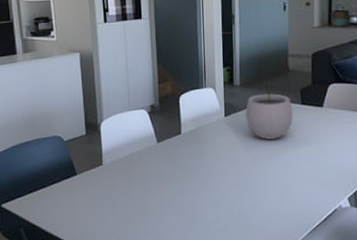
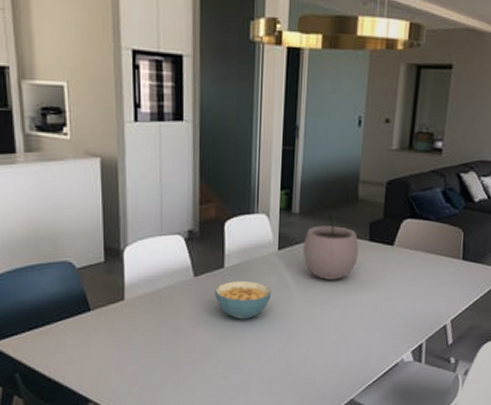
cereal bowl: none [174,144,222,177] -> present [214,281,272,320]

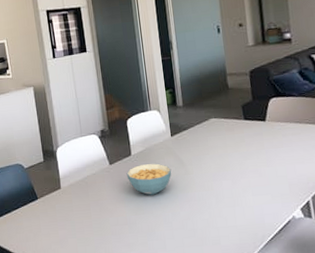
plant pot: present [303,212,359,280] -> none [190,100,238,156]

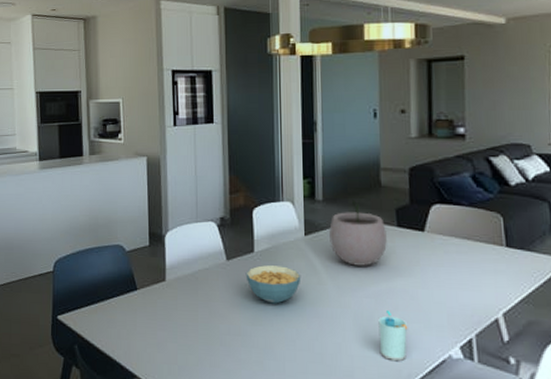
plant pot: none [190,100,238,156] -> present [329,198,387,266]
cup: none [236,188,260,228] -> present [378,311,408,362]

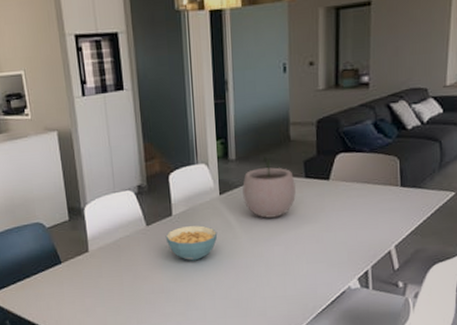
cup: present [378,311,408,362] -> none [288,255,314,298]

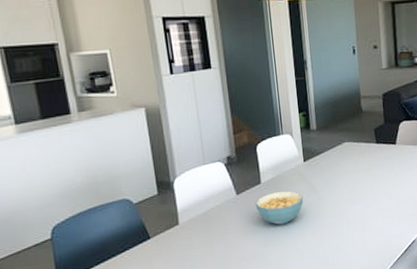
plant pot: present [242,154,296,218] -> none [323,124,369,181]

